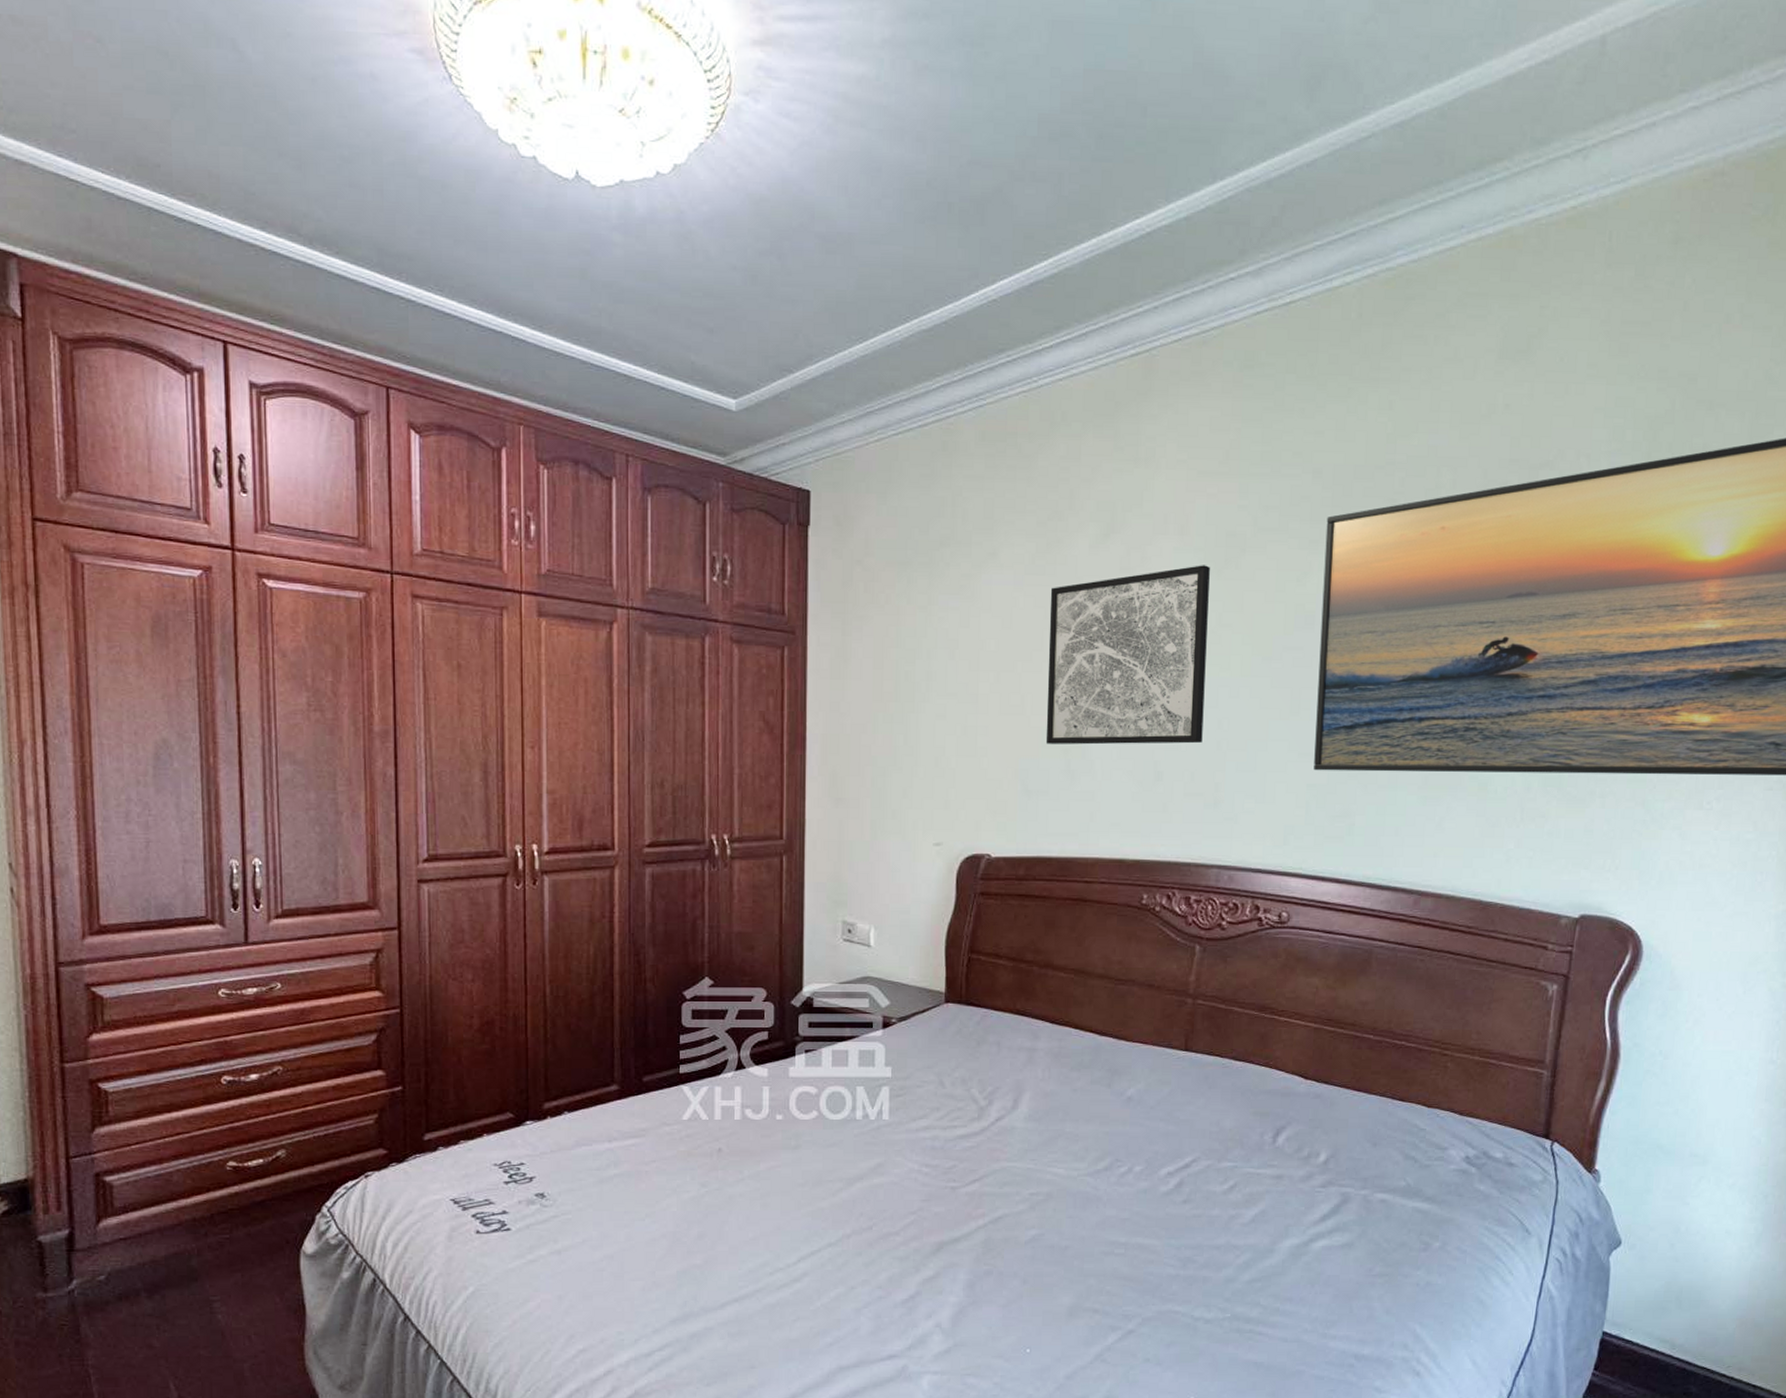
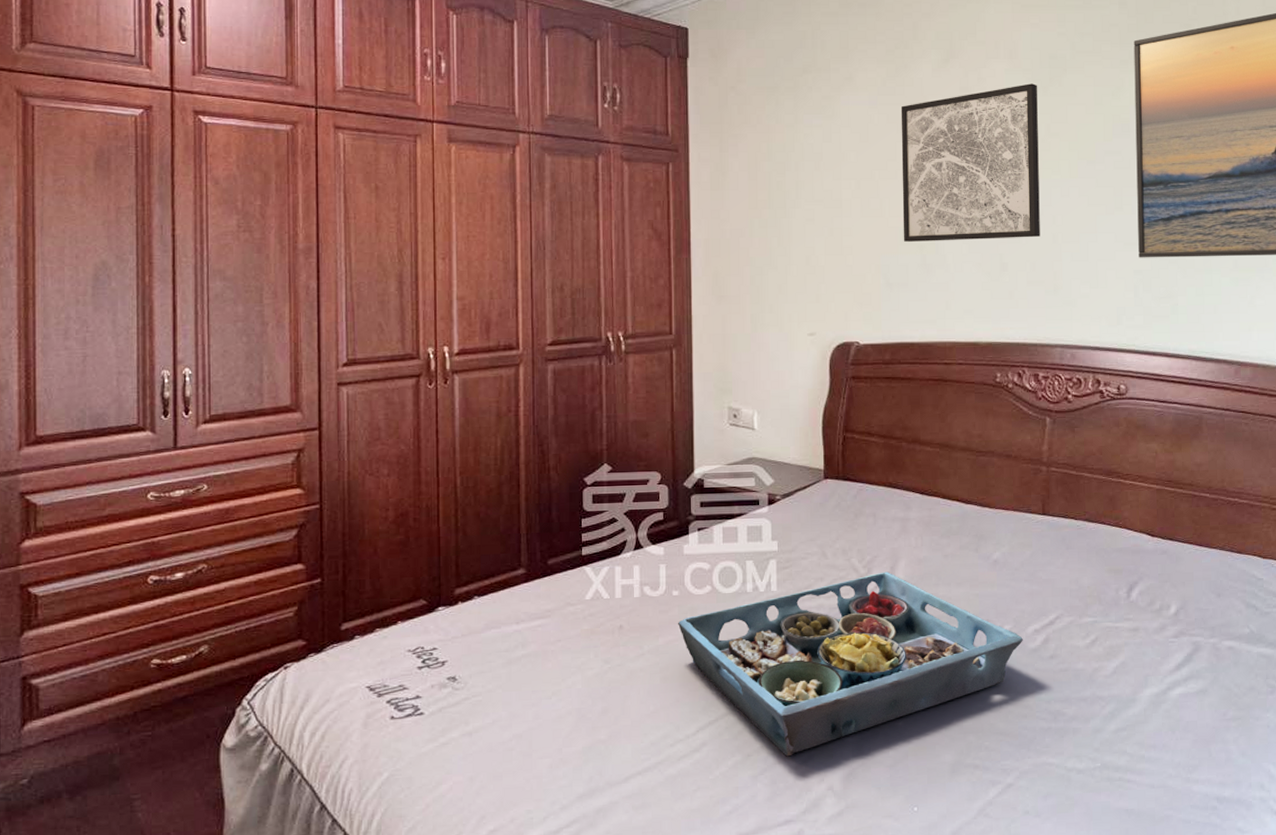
serving tray: none [781,1104,1155,1291] -> present [678,571,1023,757]

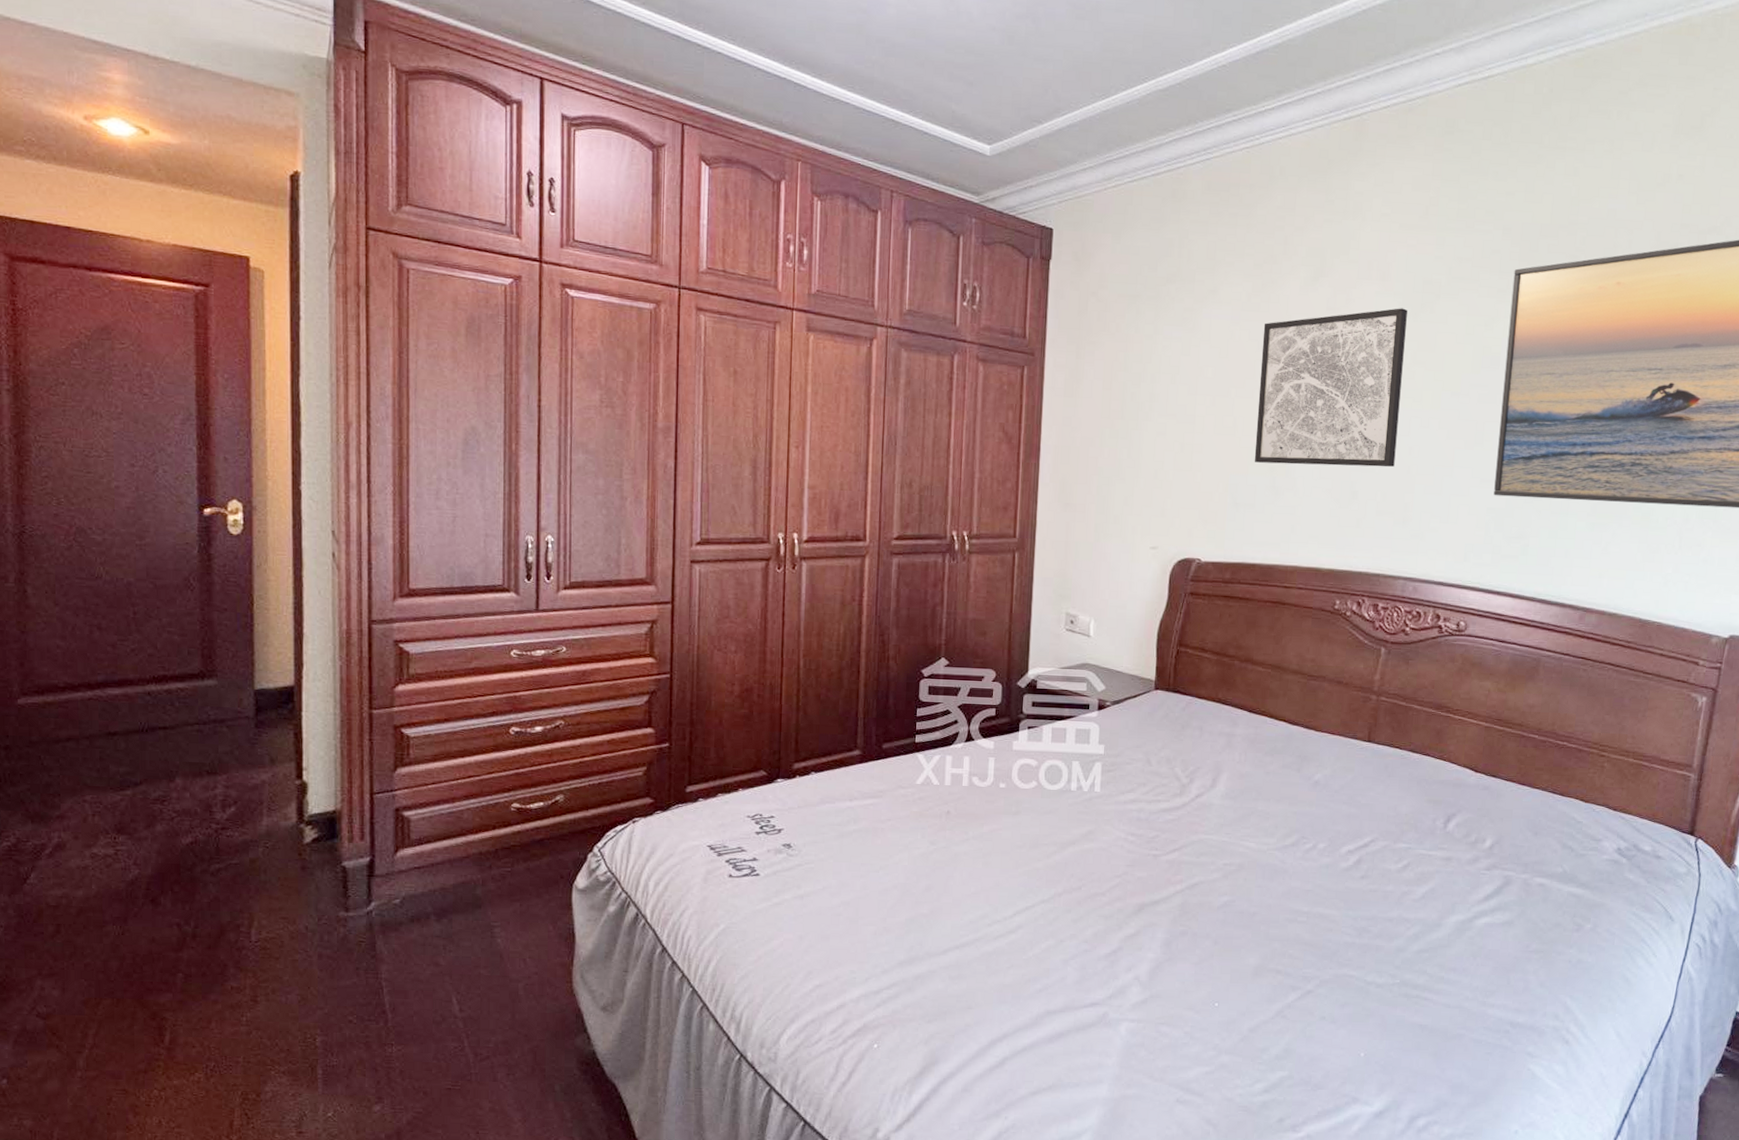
serving tray: present [678,571,1023,757] -> none [1003,783,1336,946]

